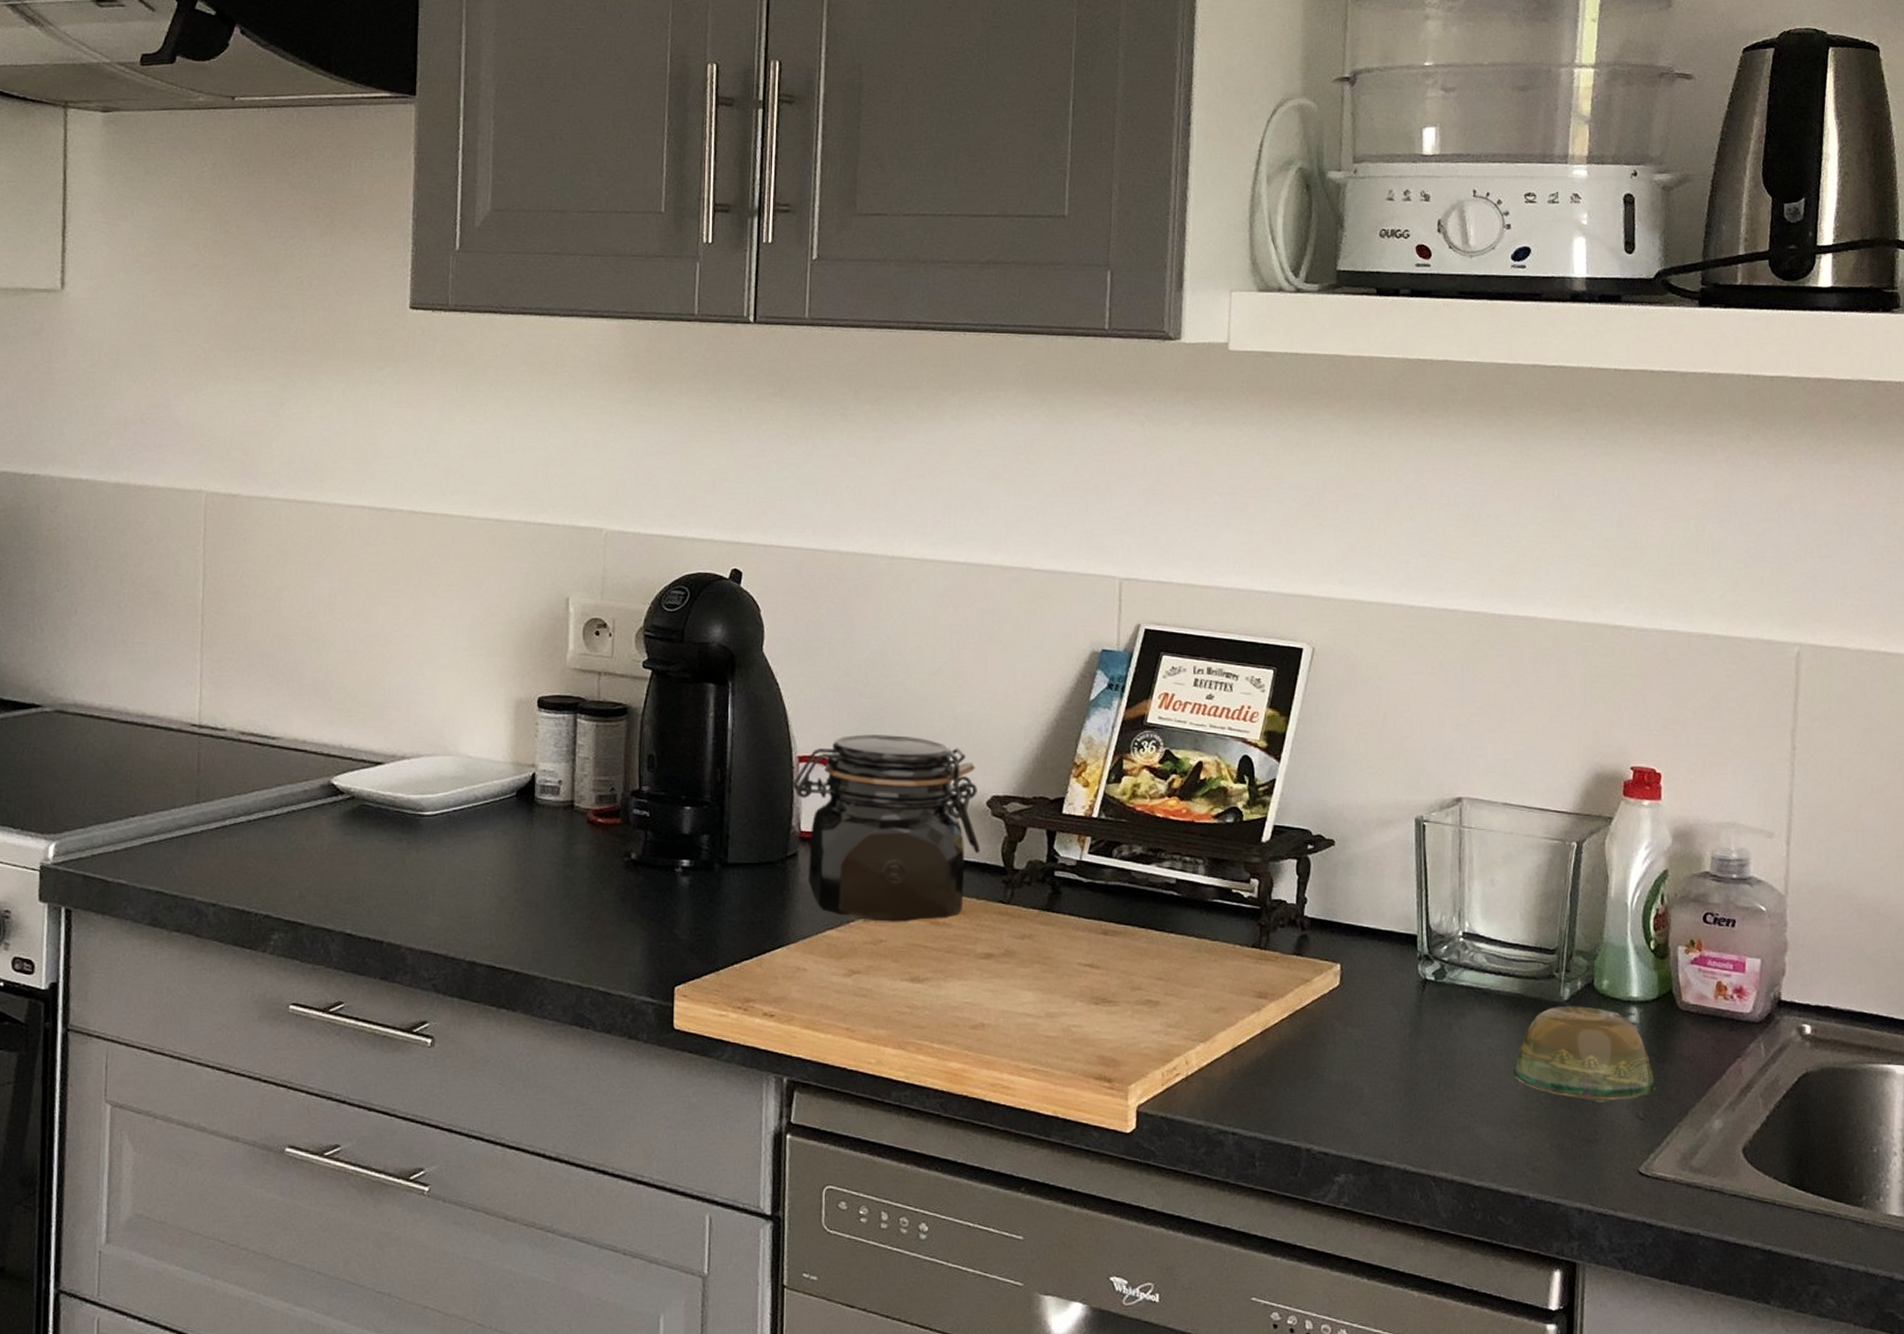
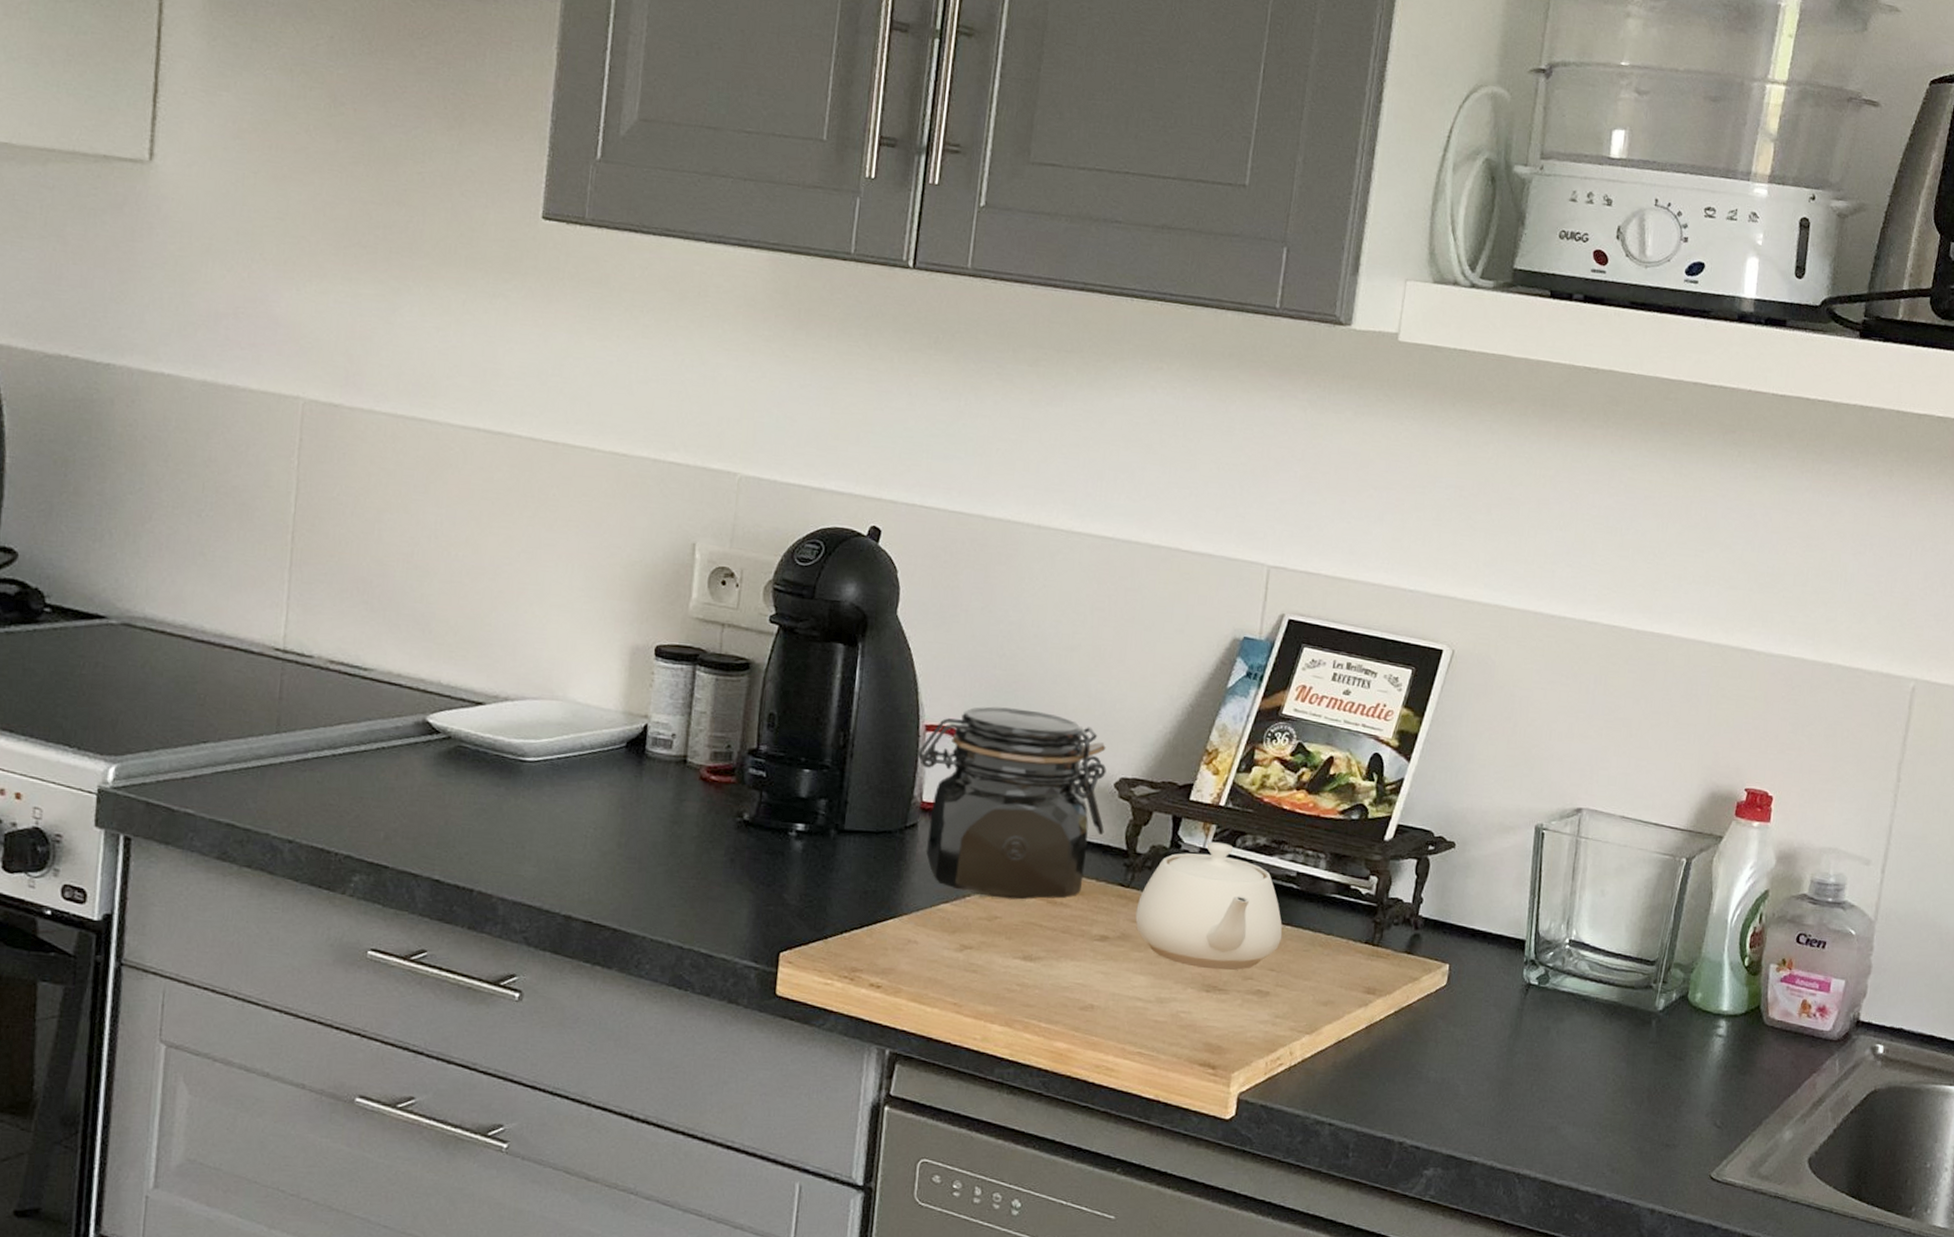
teapot: none [1018,853,1167,982] -> present [1135,841,1283,971]
sponge: present [1512,1006,1660,1102] -> none [1602,1015,1738,1110]

